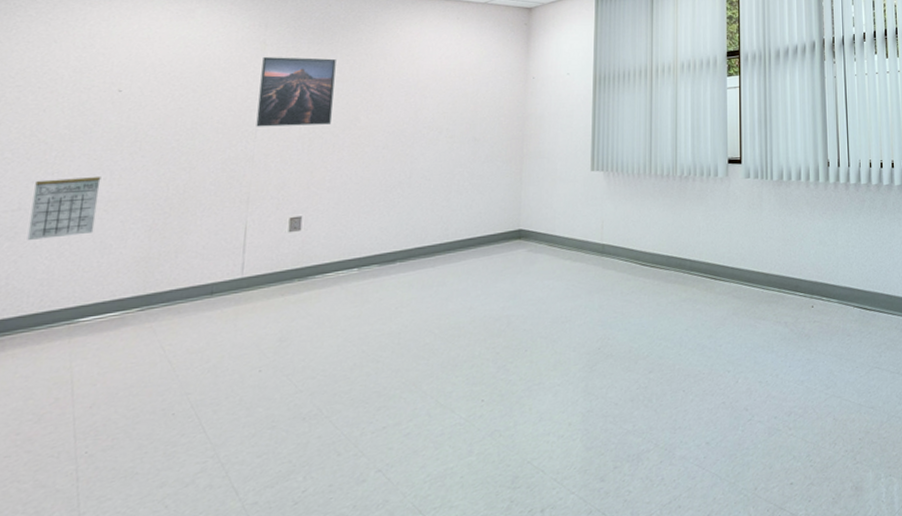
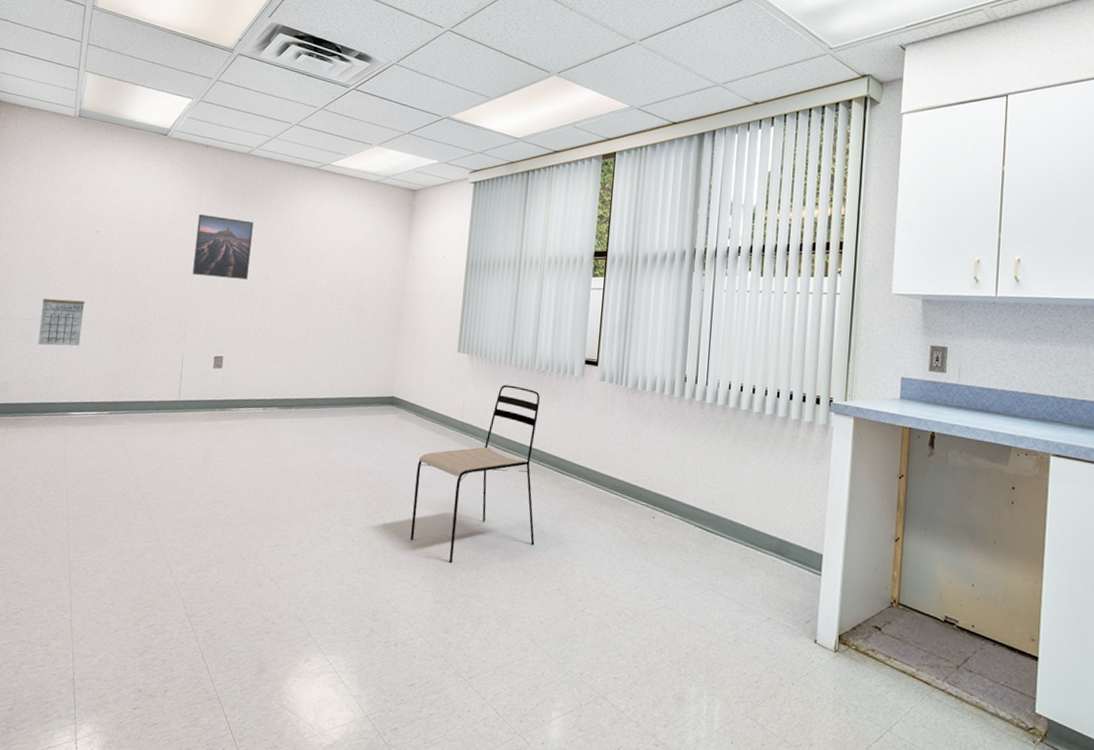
dining chair: none [552,196,693,401] -> present [410,384,541,563]

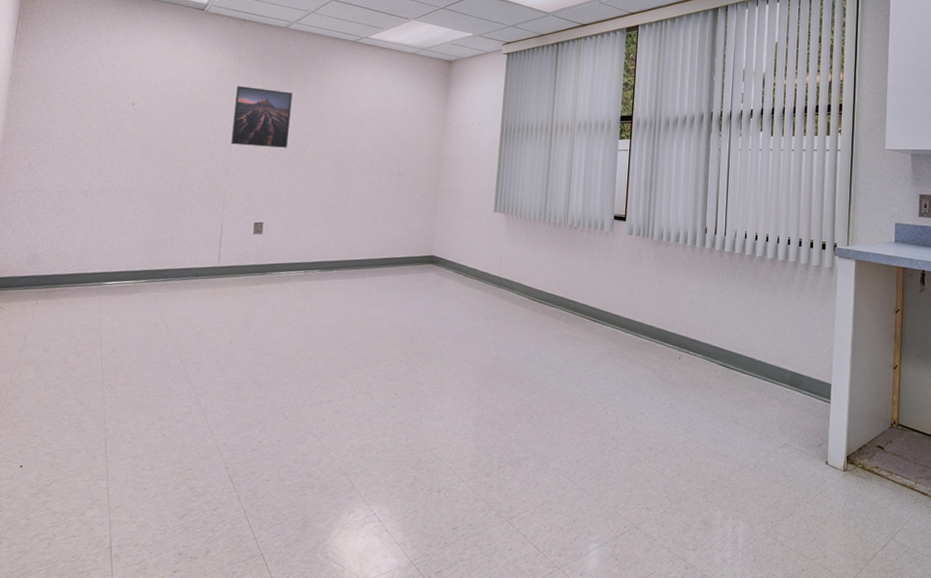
calendar: present [37,298,85,346] -> none [70,170,120,217]
dining chair: present [410,384,541,563] -> none [451,241,573,410]

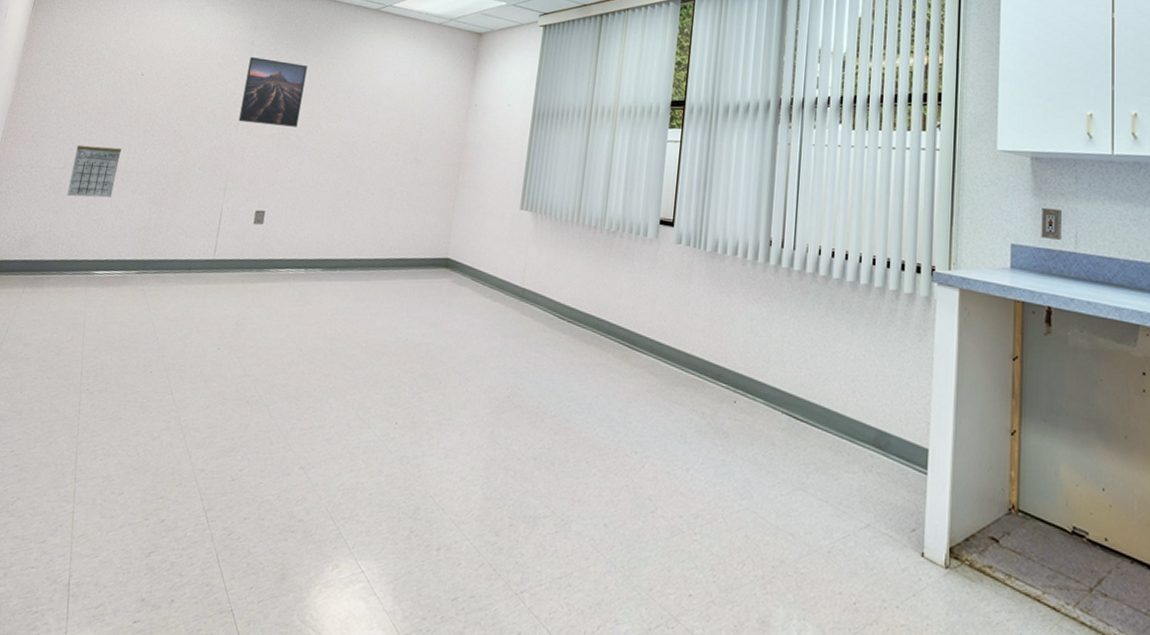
calendar: none [70,170,120,217] -> present [67,145,122,198]

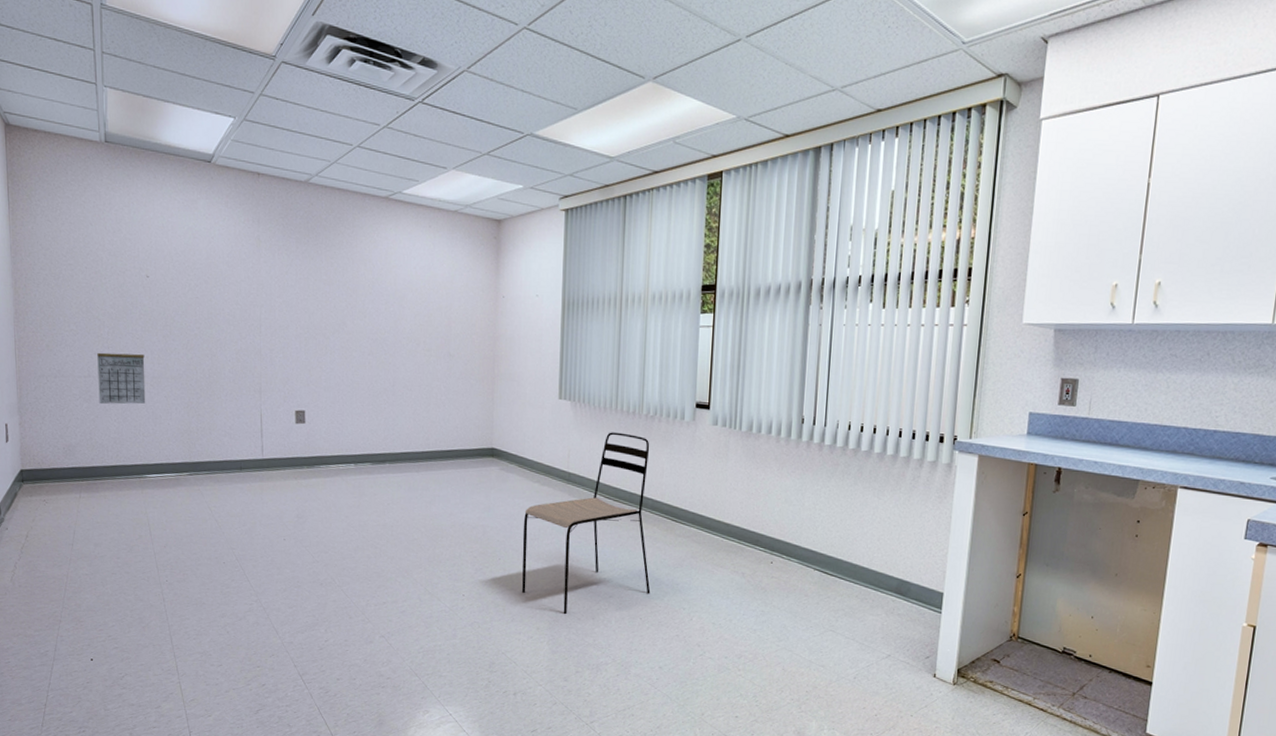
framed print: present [238,57,308,127] -> none [259,254,322,326]
dining chair: none [460,246,610,452] -> present [522,432,651,614]

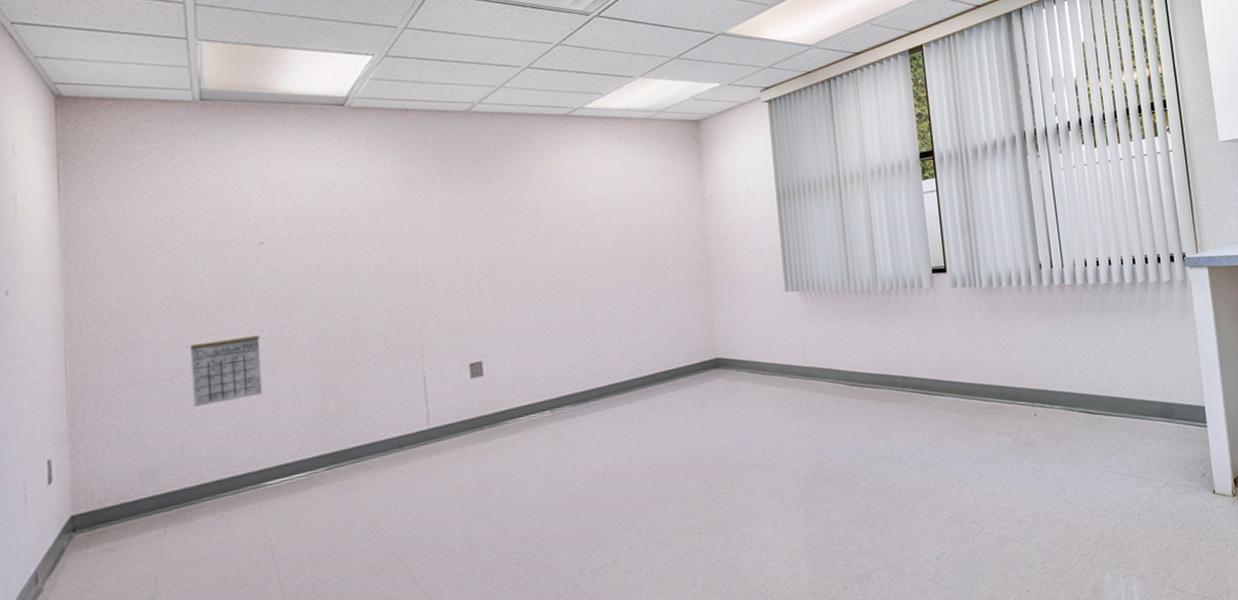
dining chair: present [522,432,651,614] -> none [762,313,915,525]

